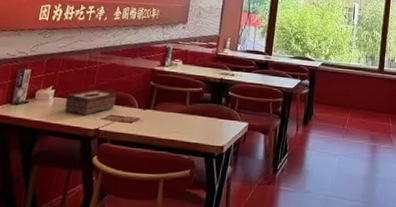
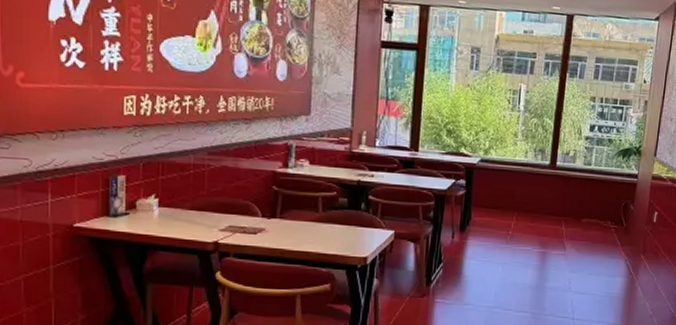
tissue box: present [64,89,116,116] -> none [174,197,233,227]

